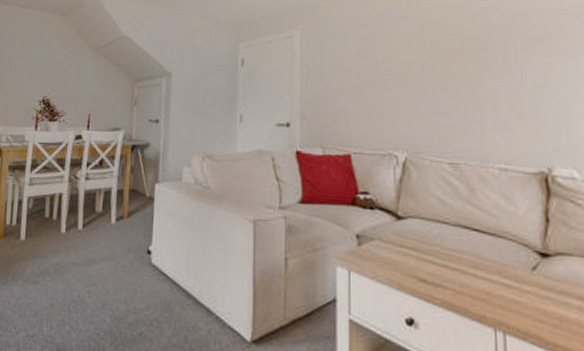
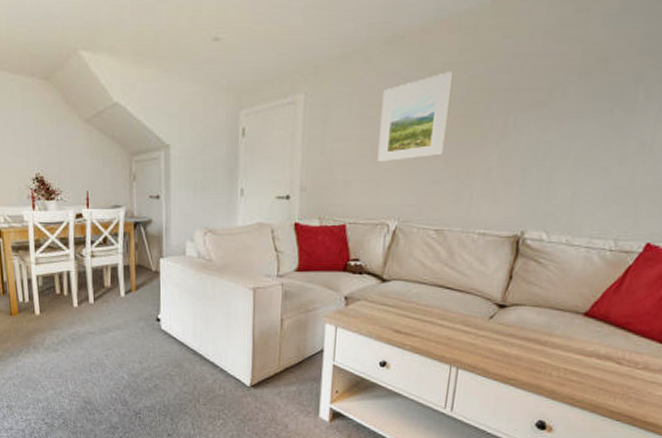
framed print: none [377,12,445,93] -> present [377,72,452,162]

